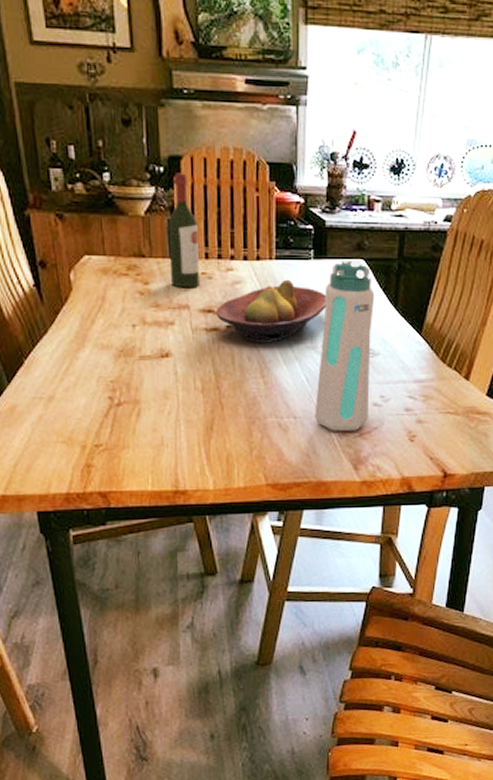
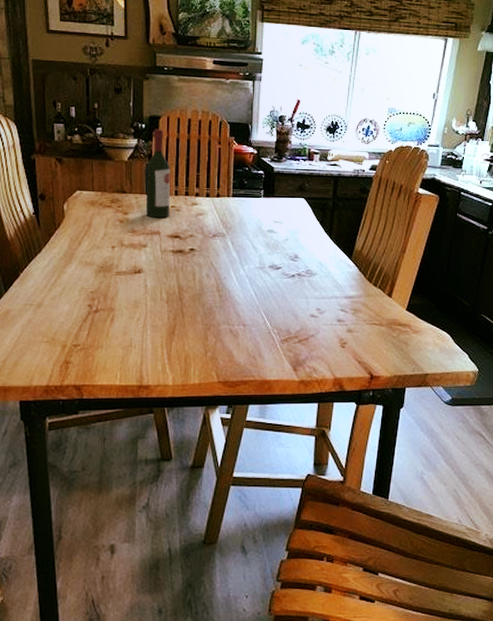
fruit bowl: present [216,279,326,343] -> none [182,212,273,264]
water bottle: present [314,259,375,431] -> none [261,198,313,338]

